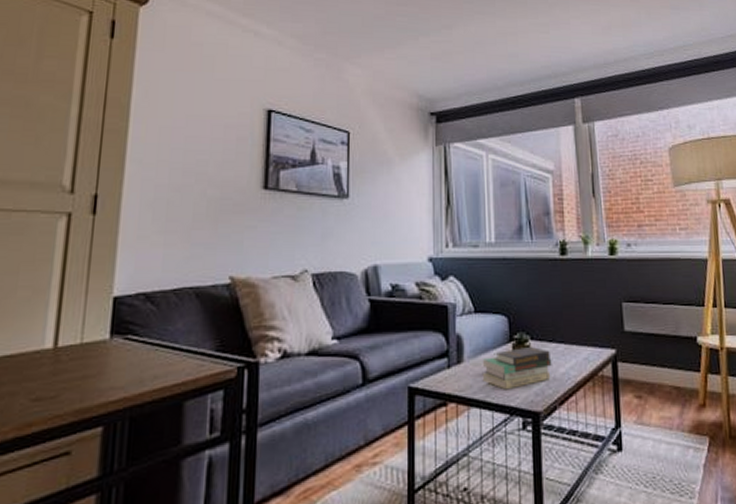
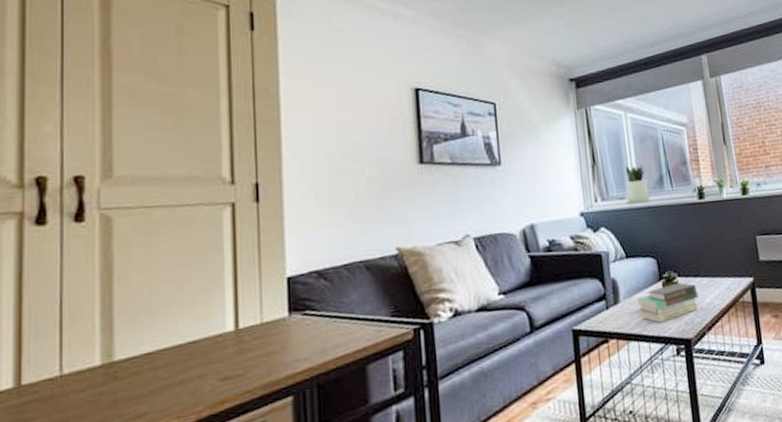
planter: none [479,211,507,254] -> present [625,164,651,205]

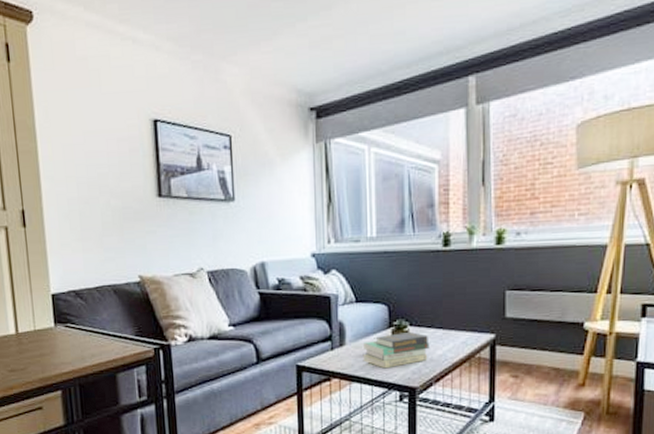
planter: present [625,164,651,205] -> none [361,205,388,248]

